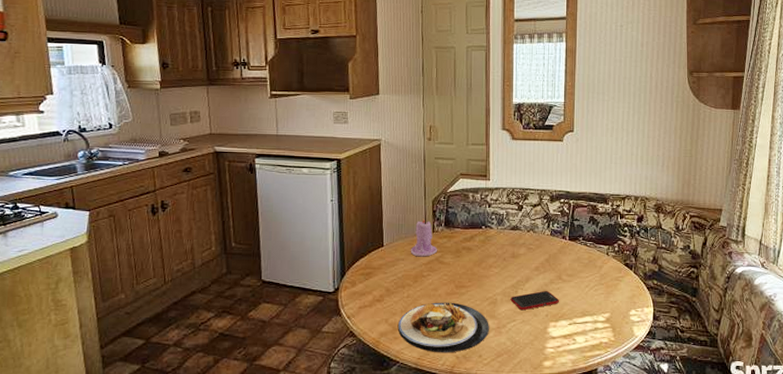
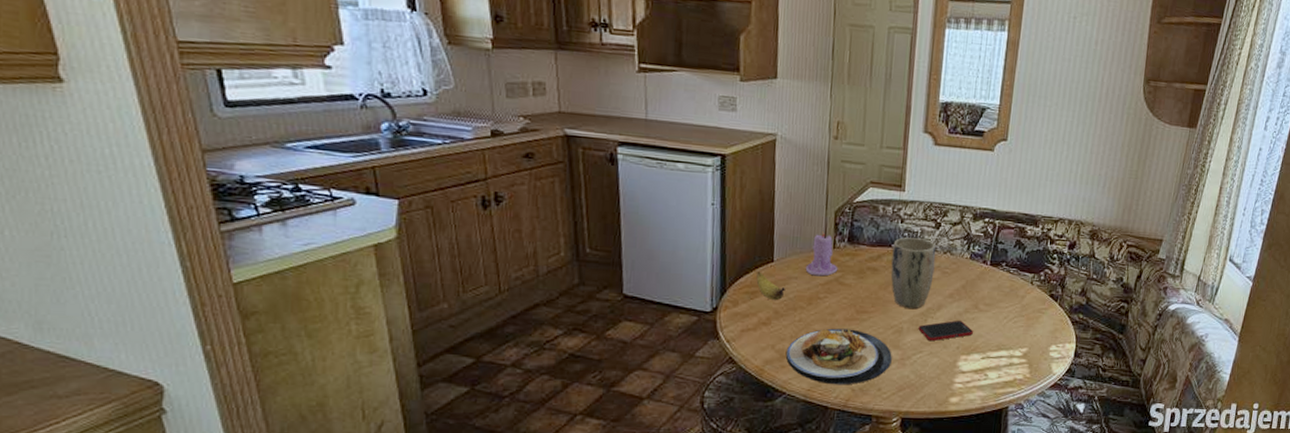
banana: none [370,255,394,280] -> present [756,271,785,301]
plant pot: none [483,220,521,283] -> present [891,237,936,310]

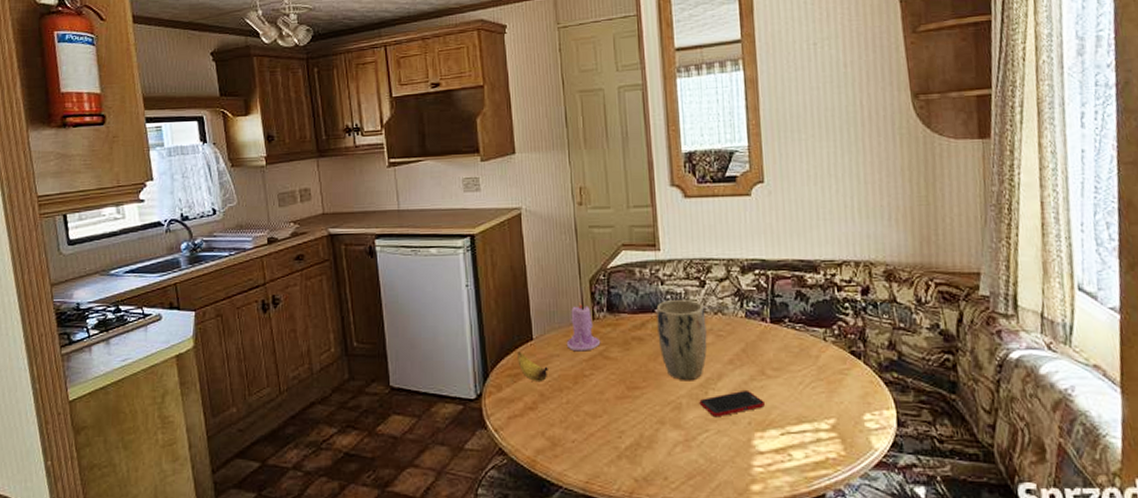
plate: present [785,327,892,385] -> none [557,407,675,475]

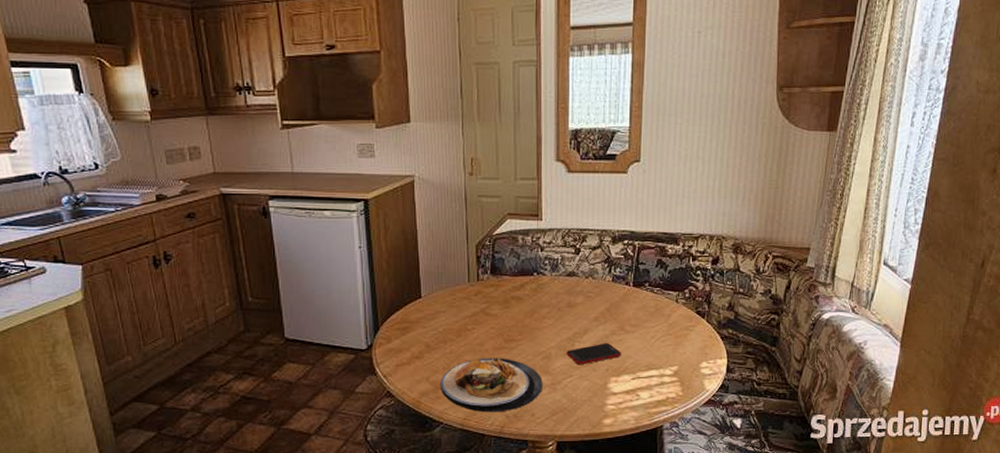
banana: present [517,351,548,382] -> none [406,308,434,335]
plate: none [557,407,675,475] -> present [440,356,543,413]
candle: present [566,301,601,352] -> none [452,264,484,309]
plant pot: present [656,300,707,381] -> none [535,265,578,335]

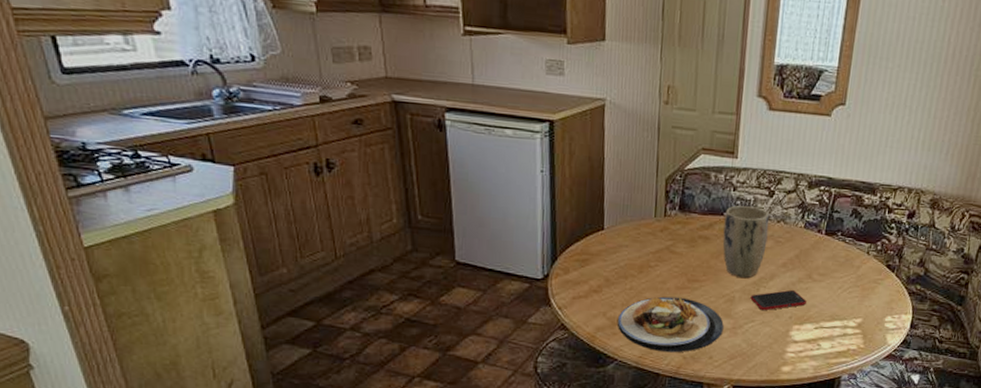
plant pot: none [535,265,578,335] -> present [722,205,769,279]

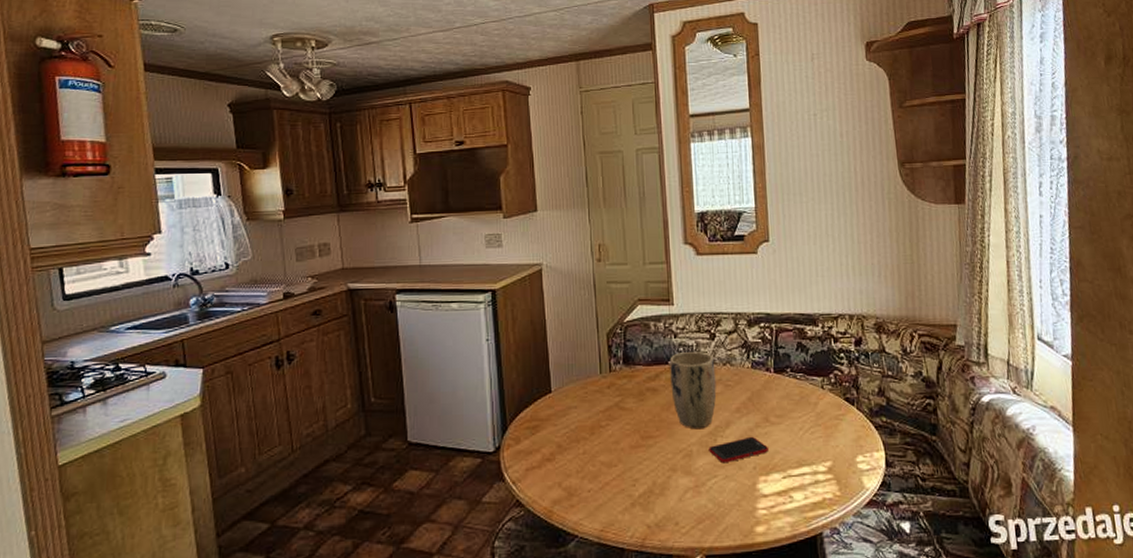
plate: present [617,296,724,353] -> none [573,456,686,523]

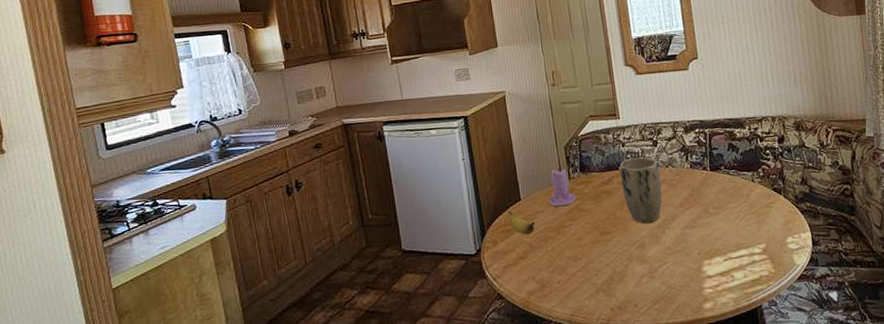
banana: none [536,404,566,434] -> present [508,211,535,235]
candle: none [584,354,617,403] -> present [548,165,577,207]
cell phone: present [708,436,770,464] -> none [658,226,711,252]

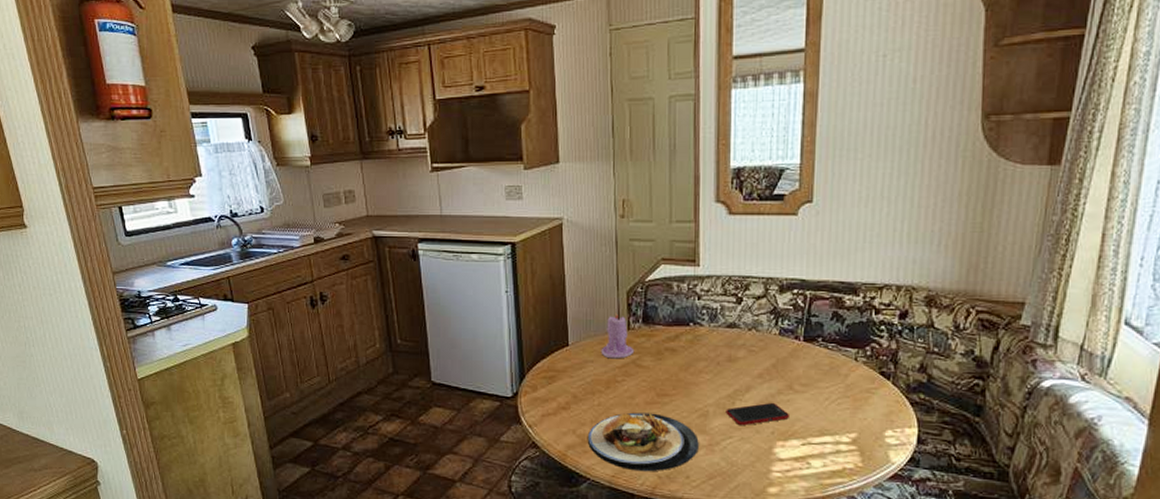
banana: present [508,211,535,235] -> none [553,356,582,385]
plate: none [545,250,642,307] -> present [587,411,699,472]
plant pot: present [620,157,662,224] -> none [691,315,740,392]
cell phone: none [658,226,711,252] -> present [726,402,791,426]

